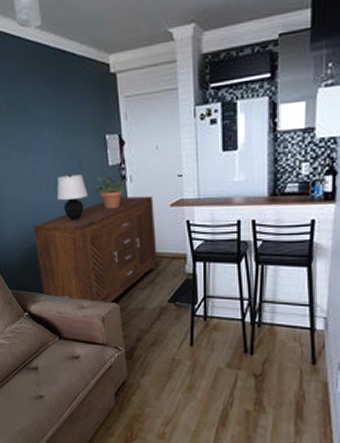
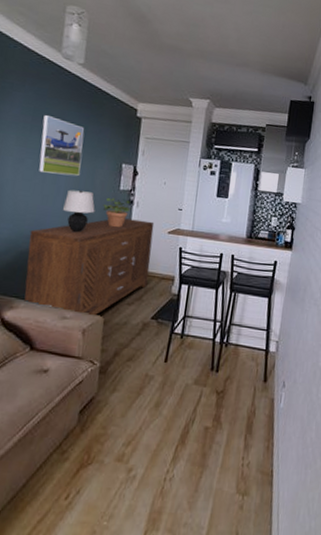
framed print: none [17,99,65,163] -> present [39,115,84,176]

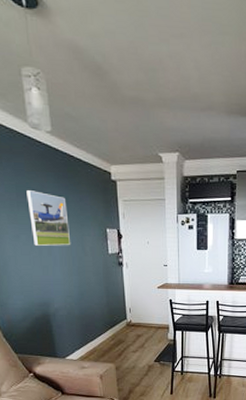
sideboard: present [24,218,155,316] -> none [39,279,147,364]
table lamp: present [62,189,95,233] -> none [62,258,91,297]
potted plant: present [103,197,132,228] -> none [96,262,122,289]

